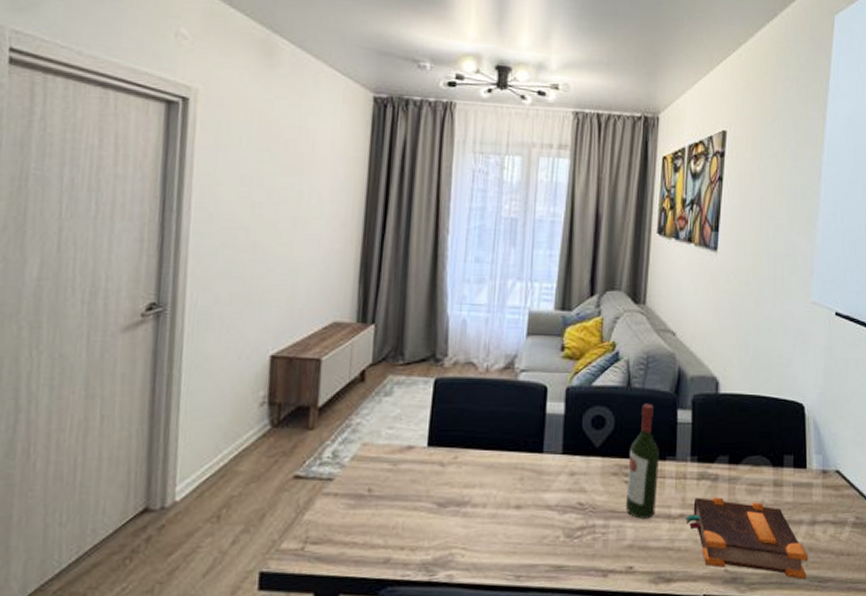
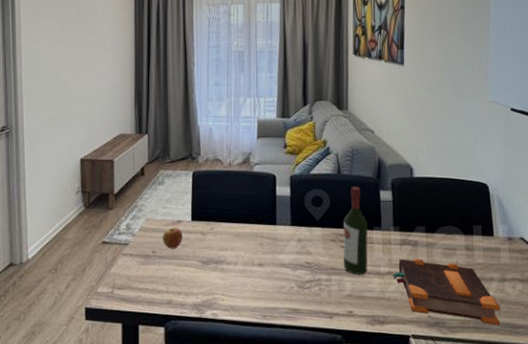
apple: none [384,456,413,486] -> present [163,228,182,249]

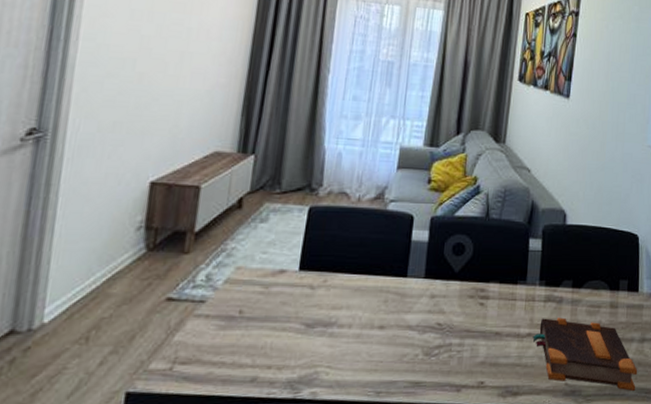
apple: present [163,228,182,249] -> none [255,279,285,308]
wine bottle: present [343,186,368,275] -> none [479,232,512,338]

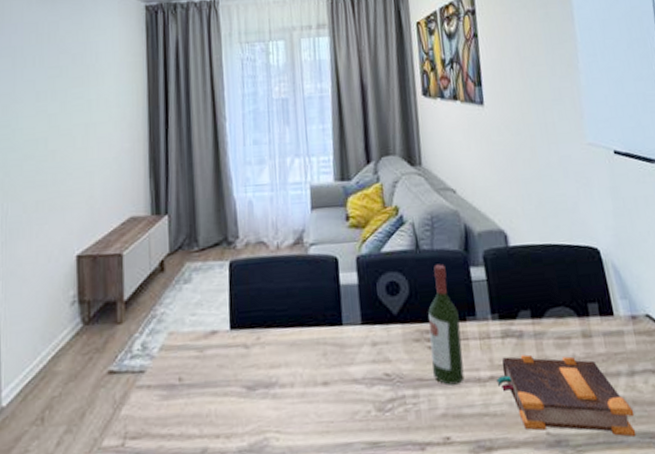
wine bottle: none [479,232,512,338] -> present [428,264,464,386]

